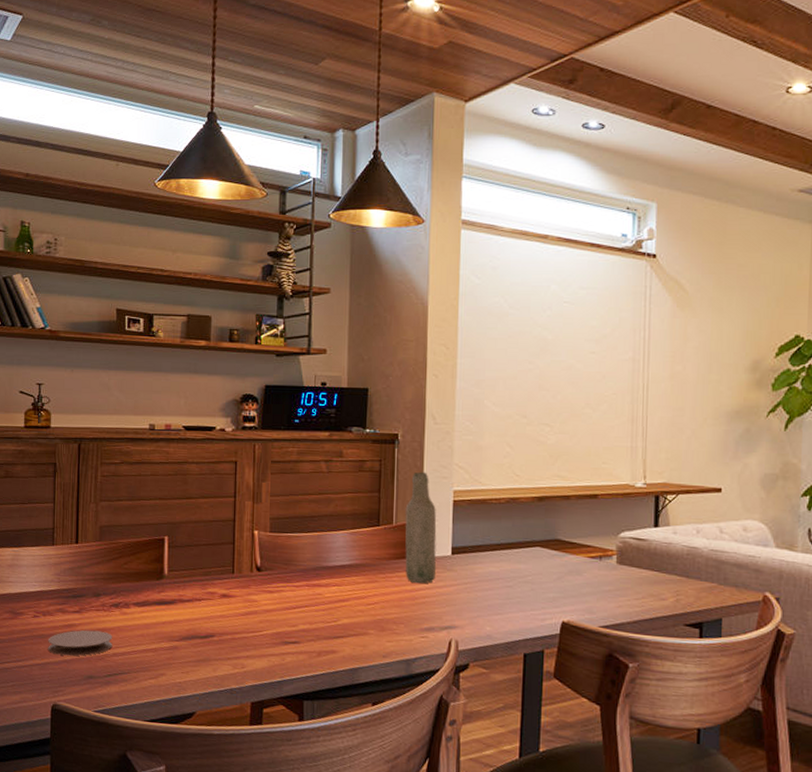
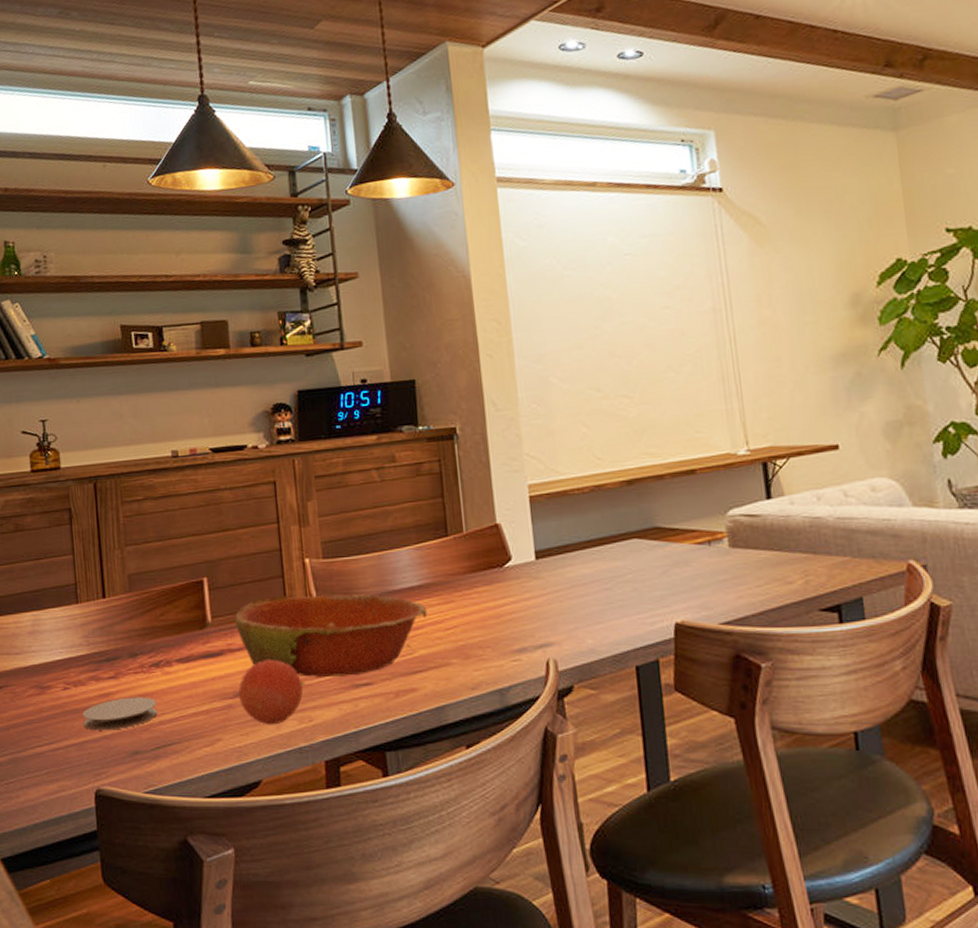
fruit: none [184,612,240,668] -> present [239,660,303,725]
bowl: none [188,559,354,637] -> present [235,593,428,685]
bottle: present [405,471,437,584] -> none [475,467,520,598]

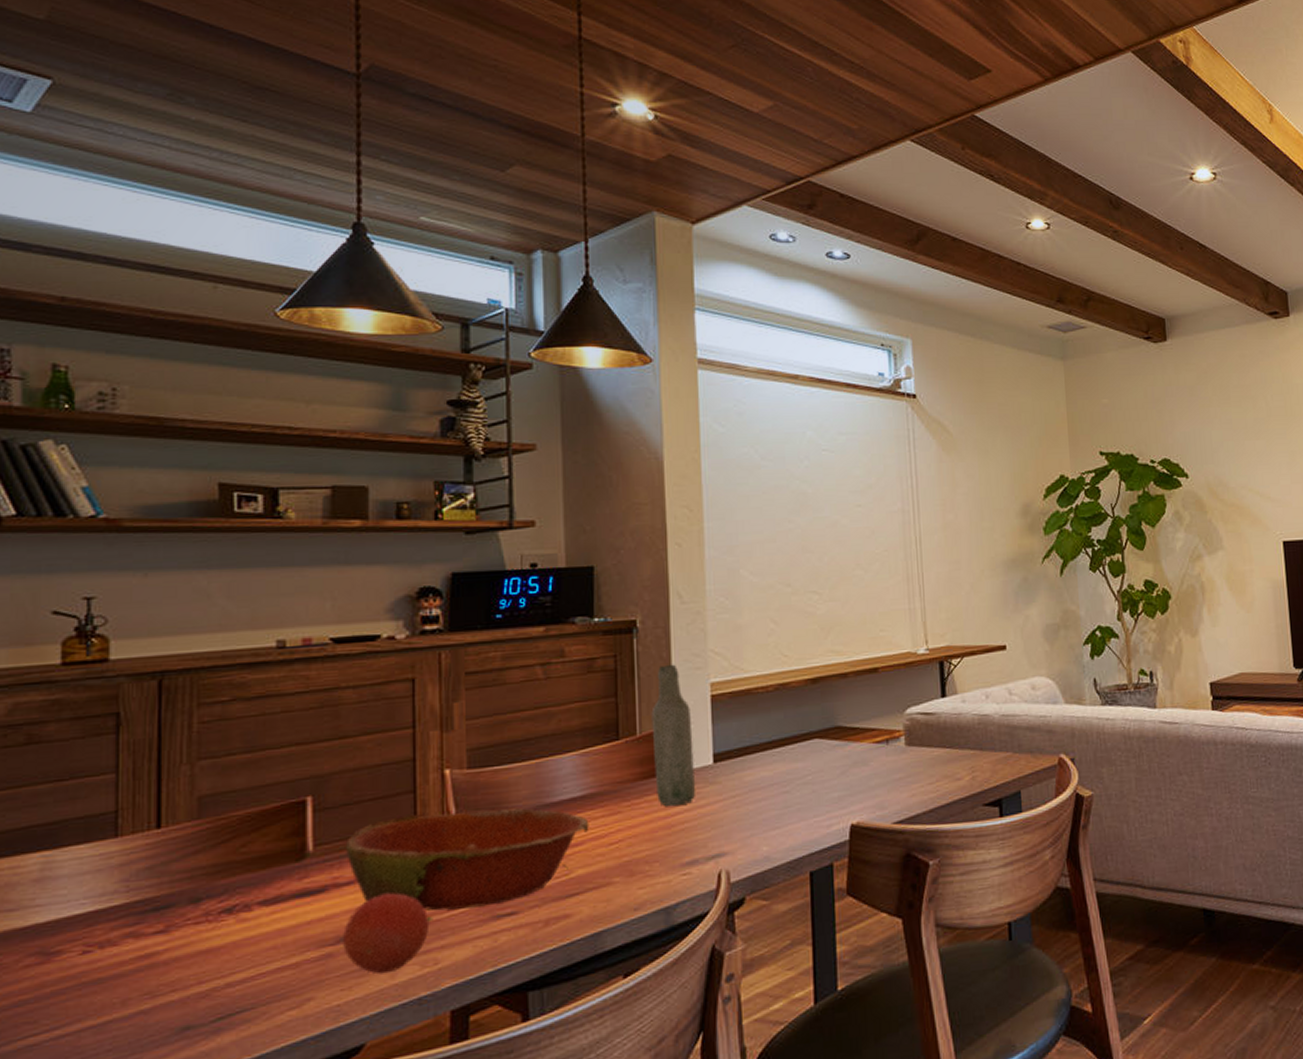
coaster: present [83,697,158,731] -> none [109,953,224,1006]
bottle: none [475,467,520,598] -> present [651,664,695,807]

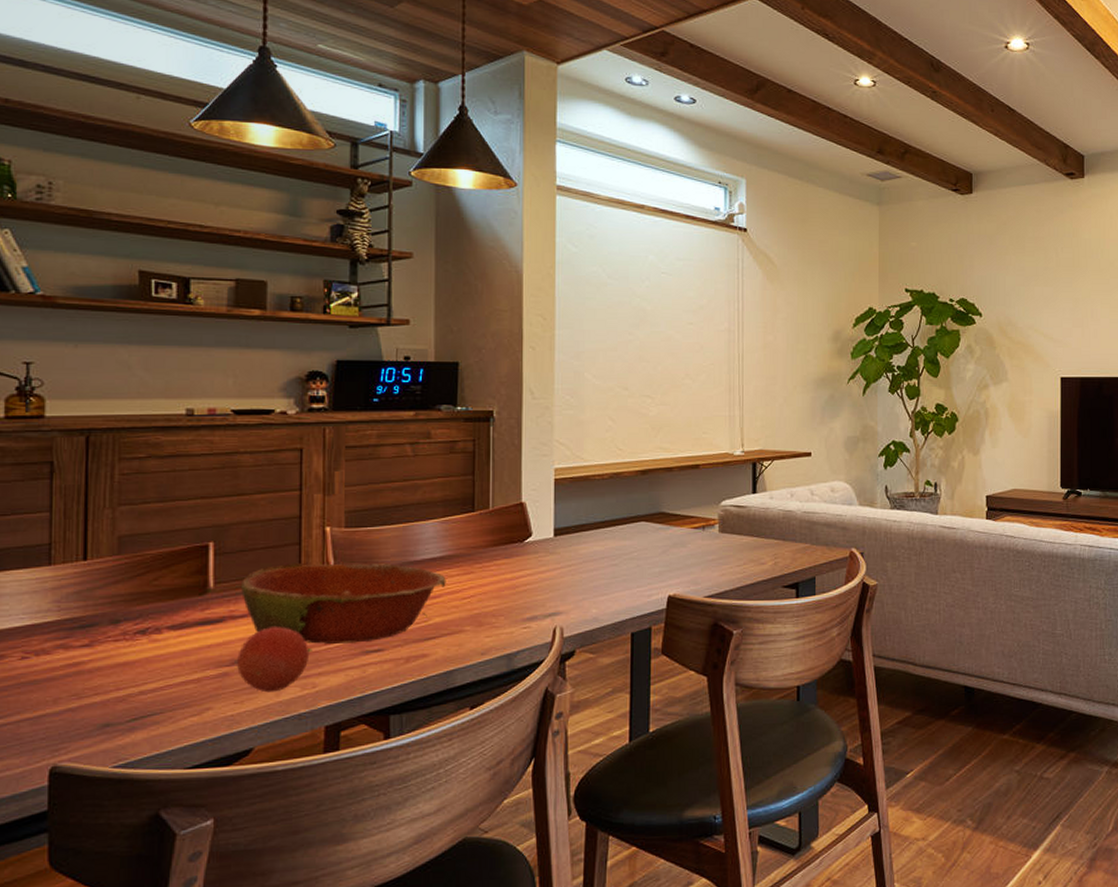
bottle: present [651,664,695,807] -> none [503,450,537,571]

